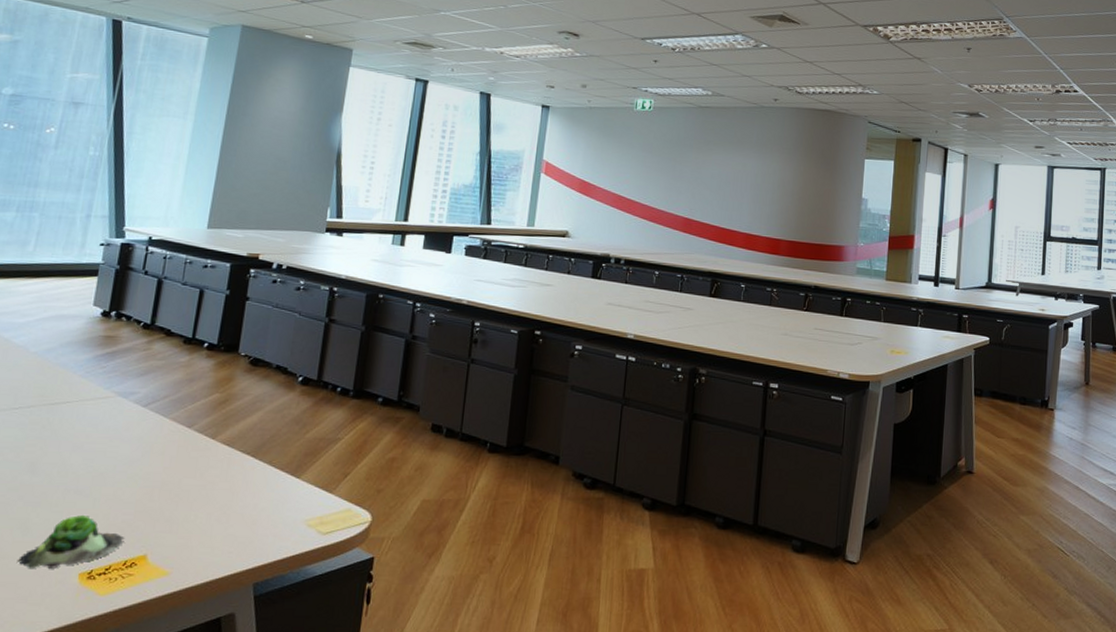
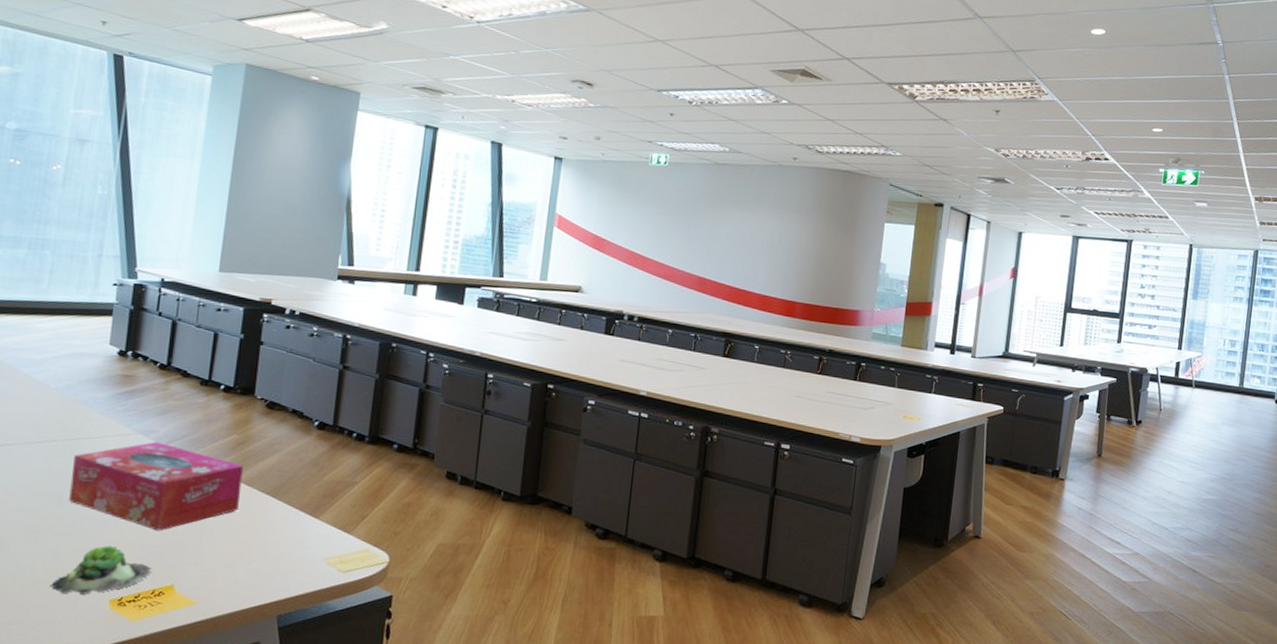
tissue box: none [42,403,224,498] -> present [69,441,243,531]

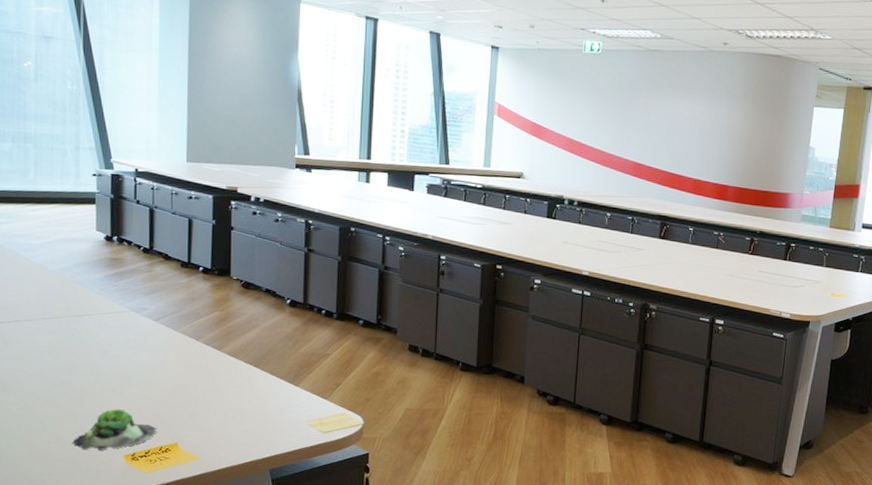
tissue box: present [69,441,243,531] -> none [77,318,228,397]

